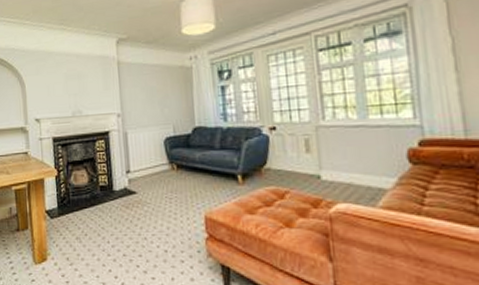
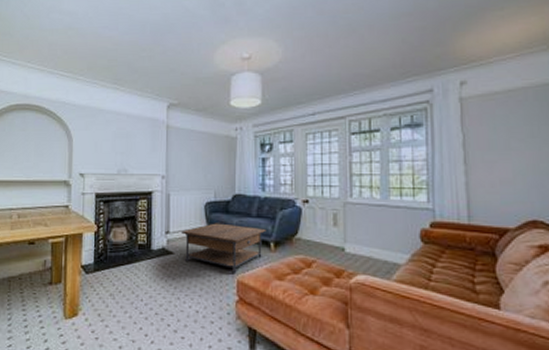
coffee table: none [142,158,232,209] -> present [181,223,266,273]

